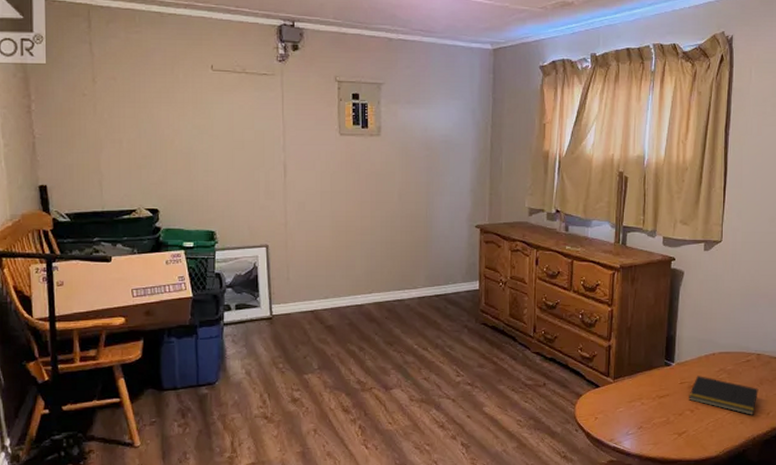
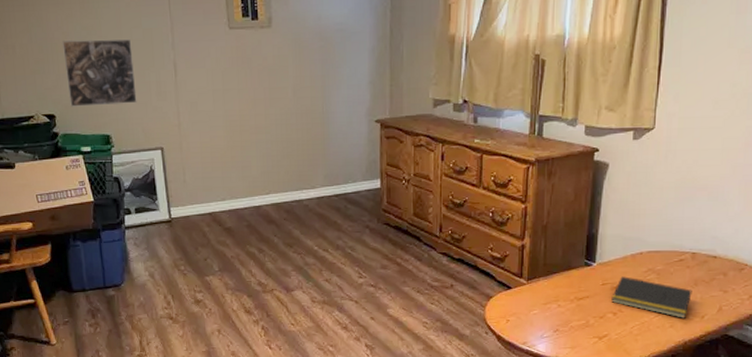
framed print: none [172,138,245,202] -> present [62,39,137,107]

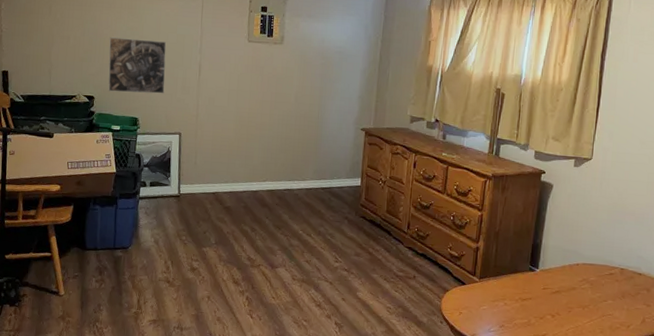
notepad: present [611,276,692,318] -> none [550,283,620,326]

